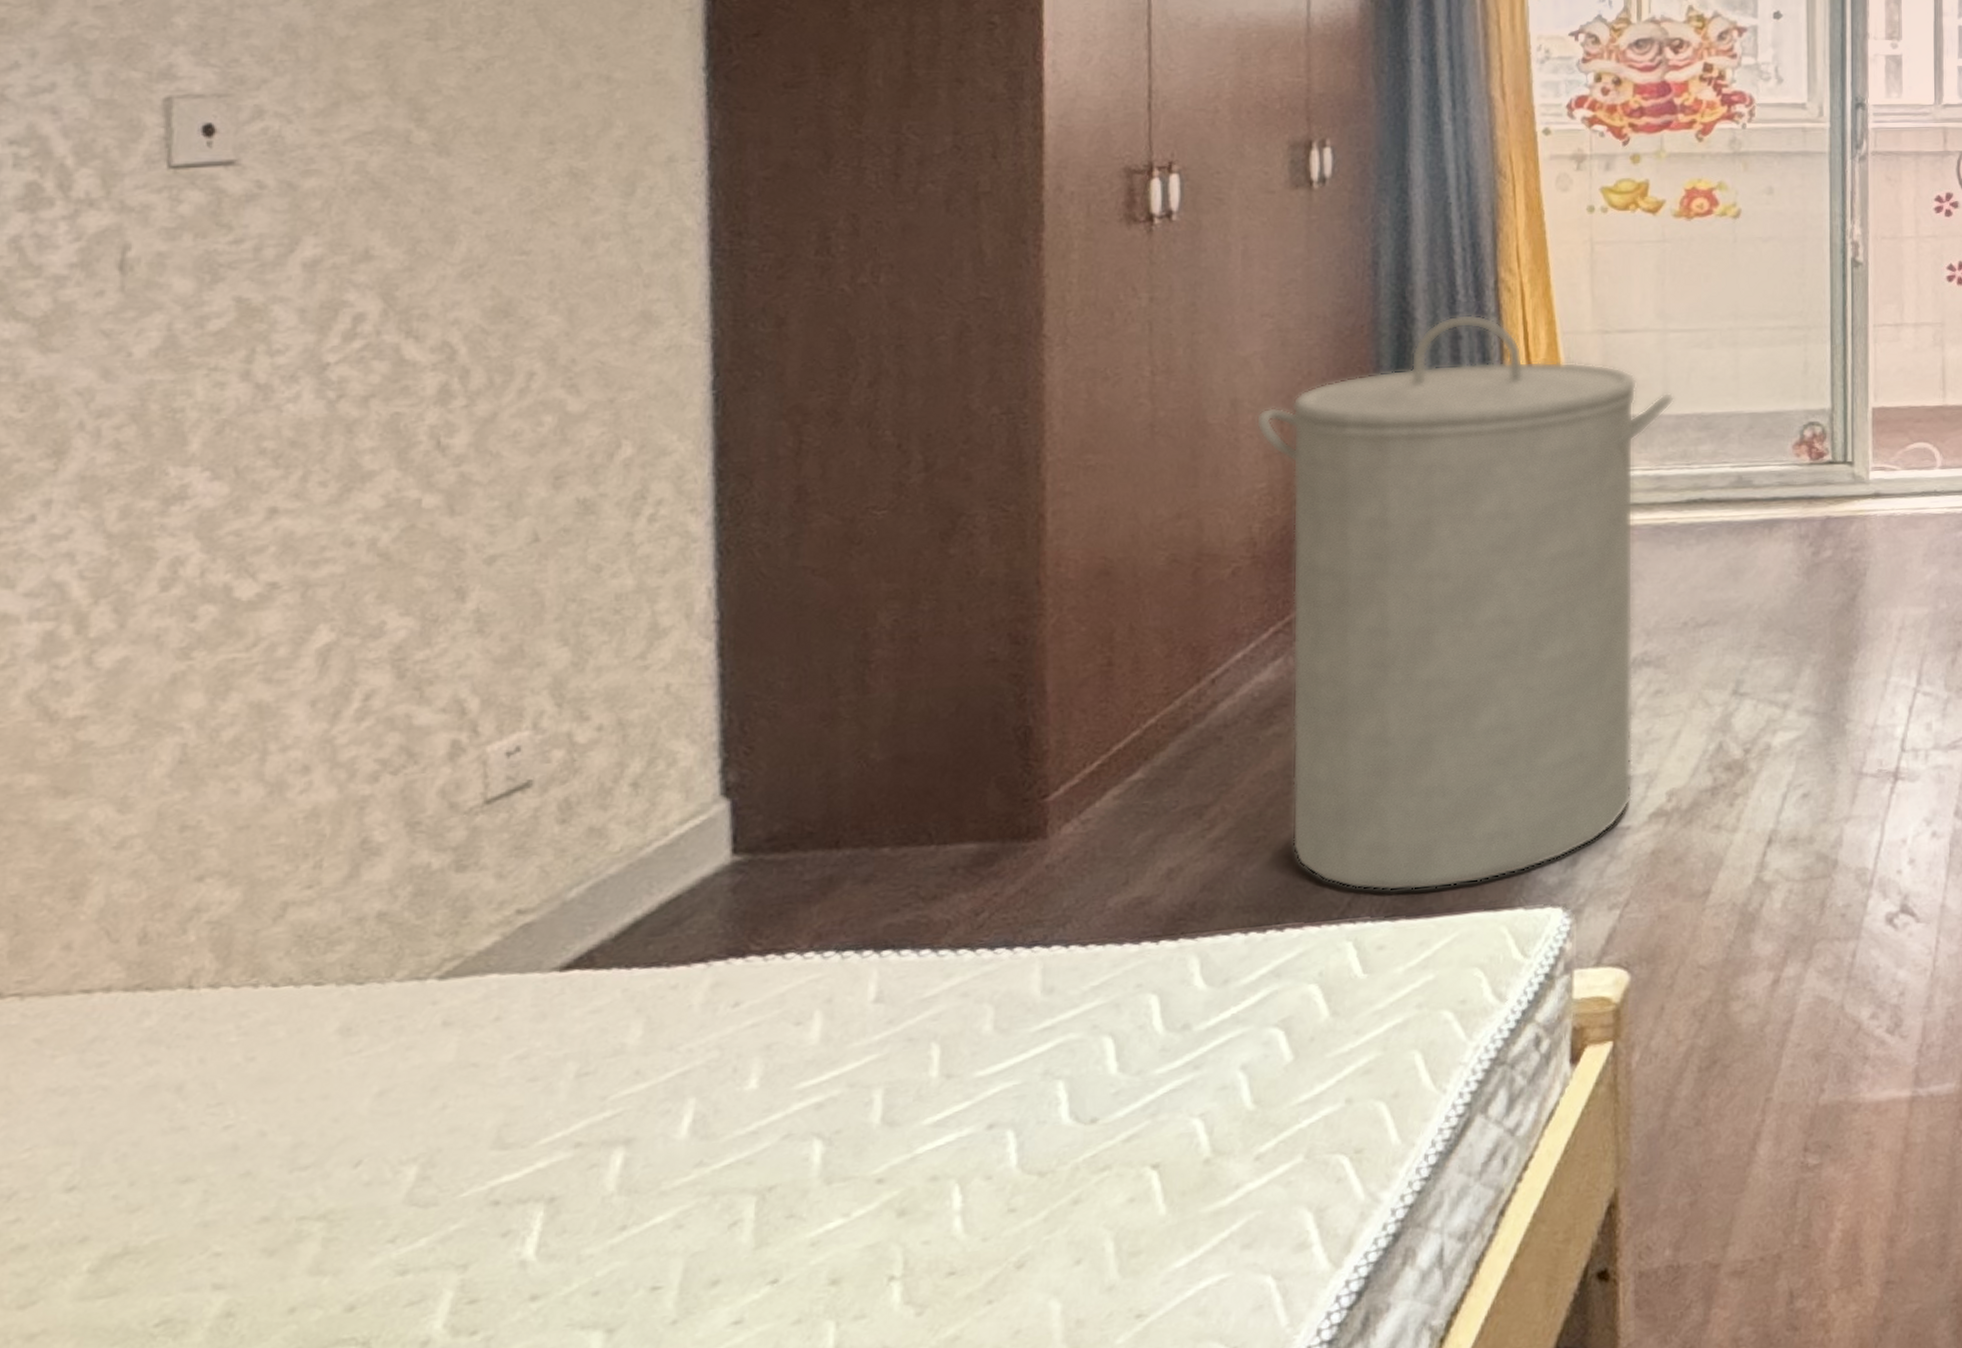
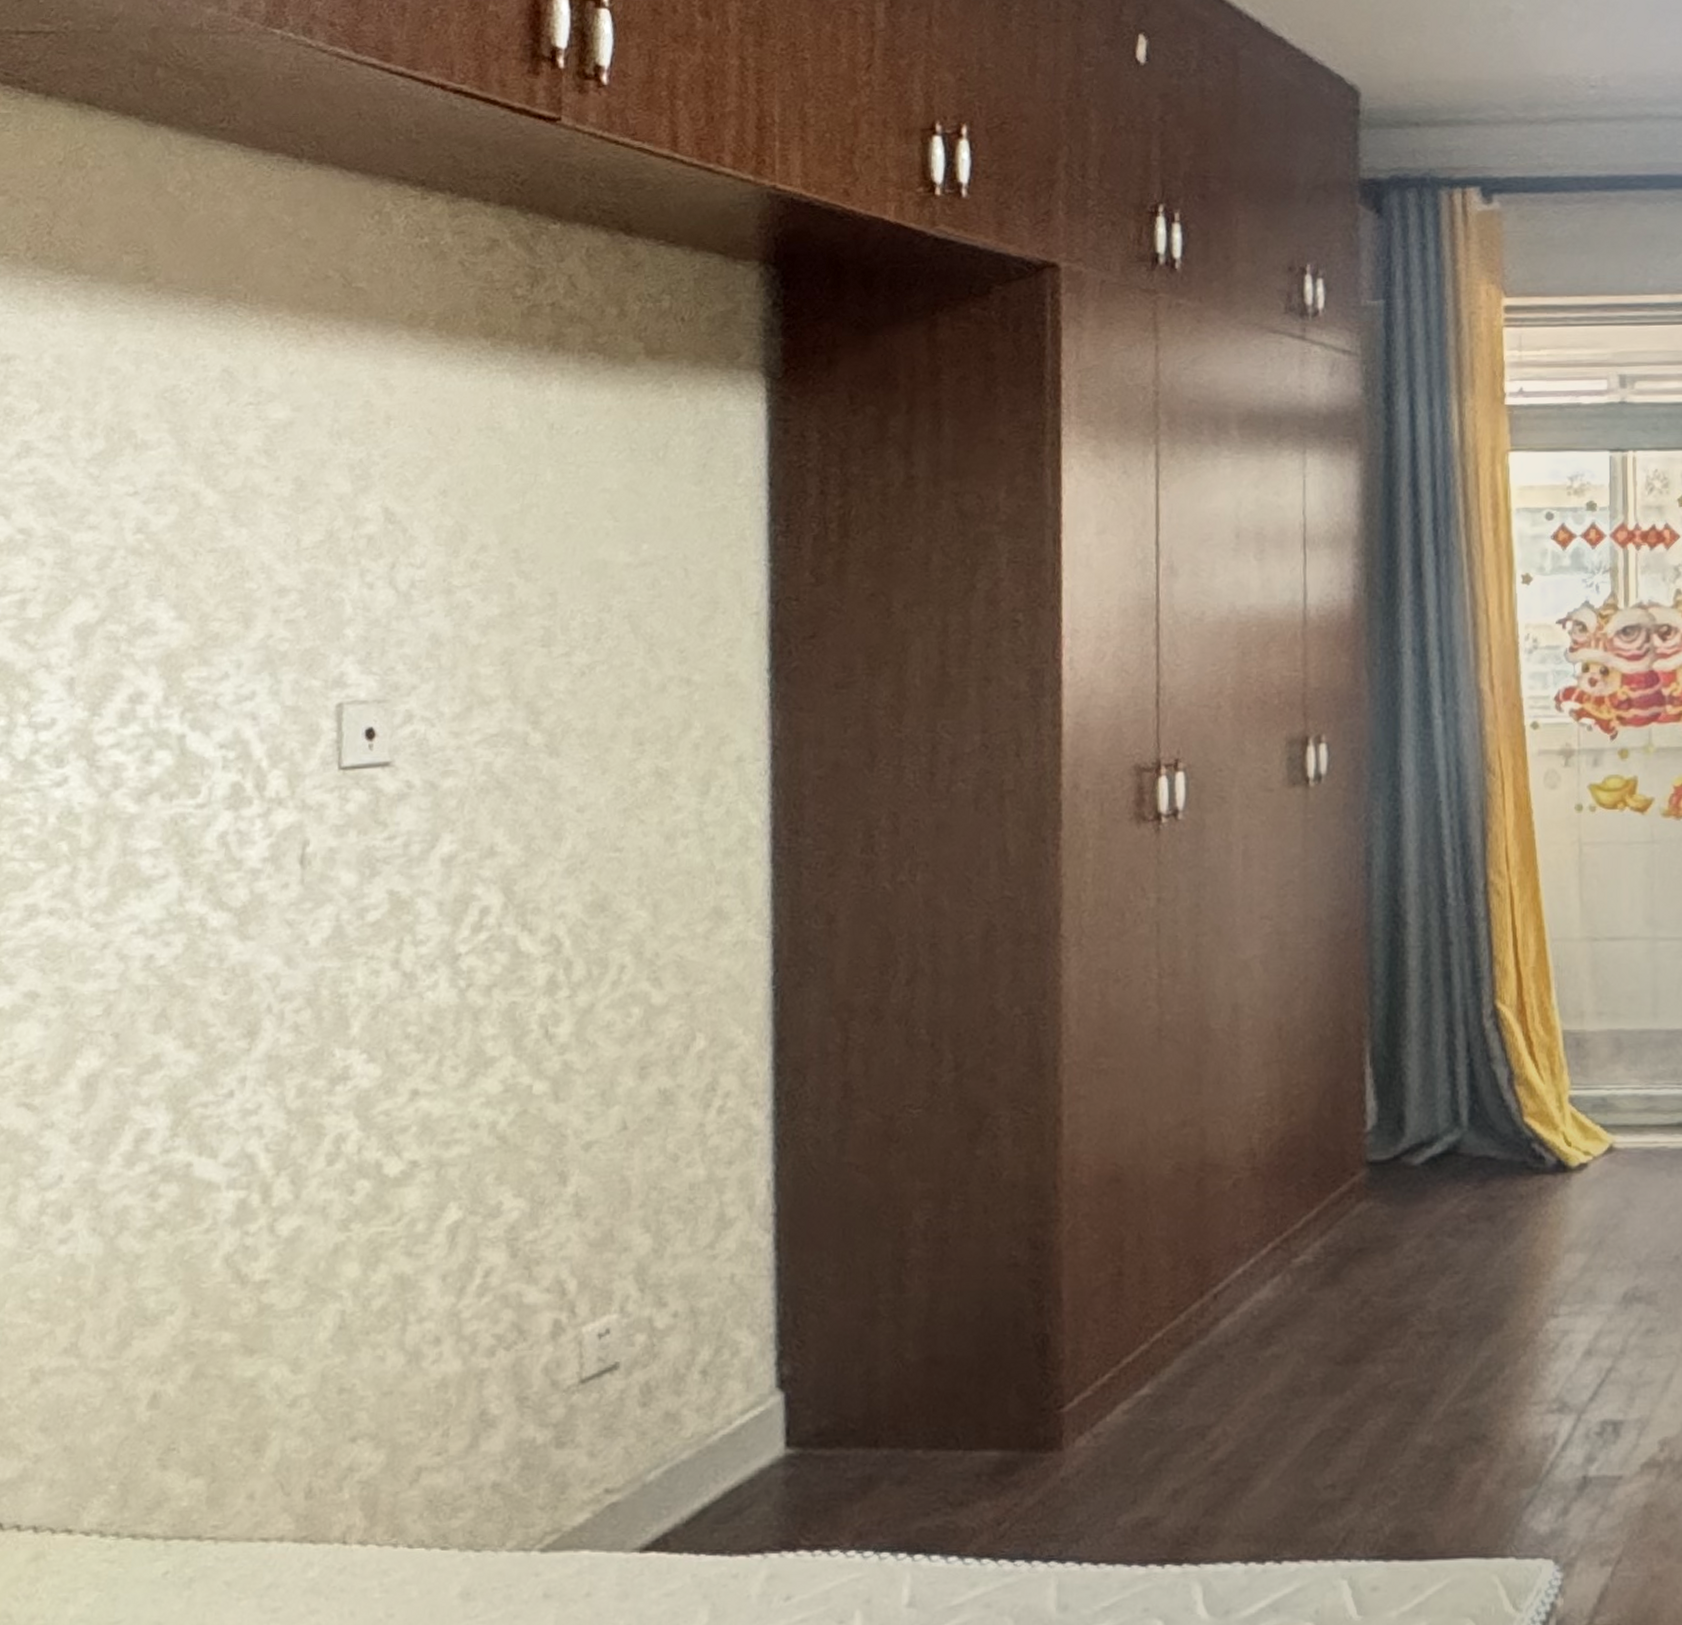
laundry hamper: present [1255,314,1674,892] -> none [1255,918,1664,1530]

